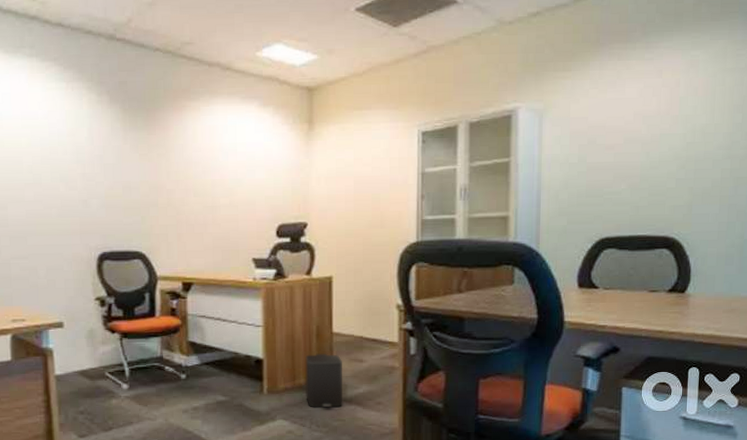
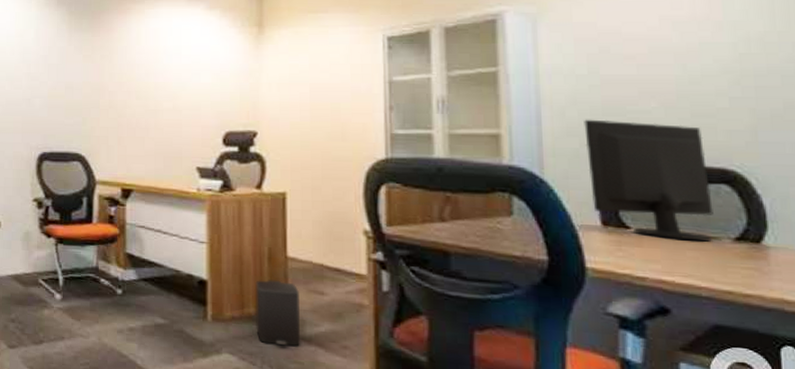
monitor: none [571,200,656,295] -> present [584,119,713,242]

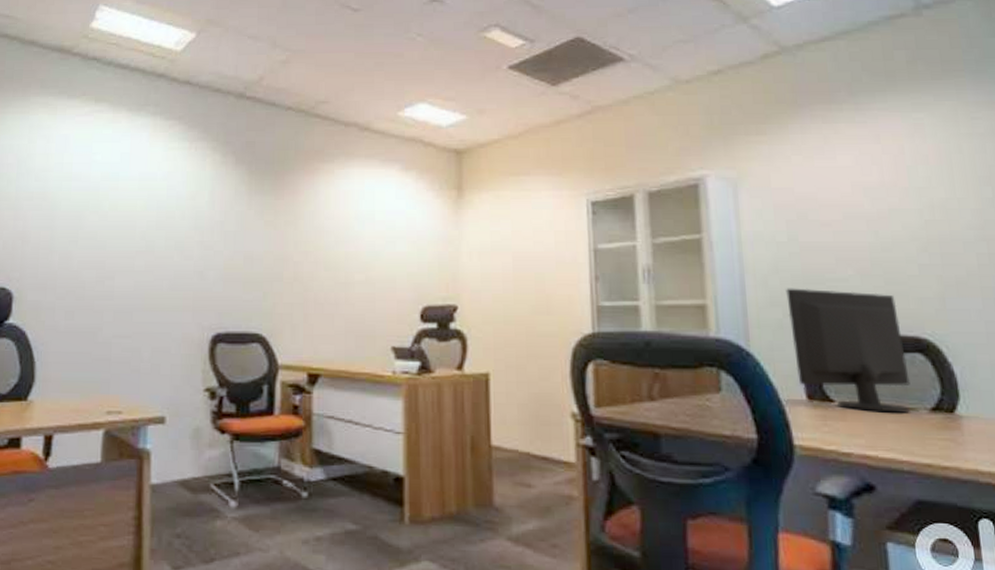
pedal bin: present [255,279,300,347] -> none [457,472,506,549]

